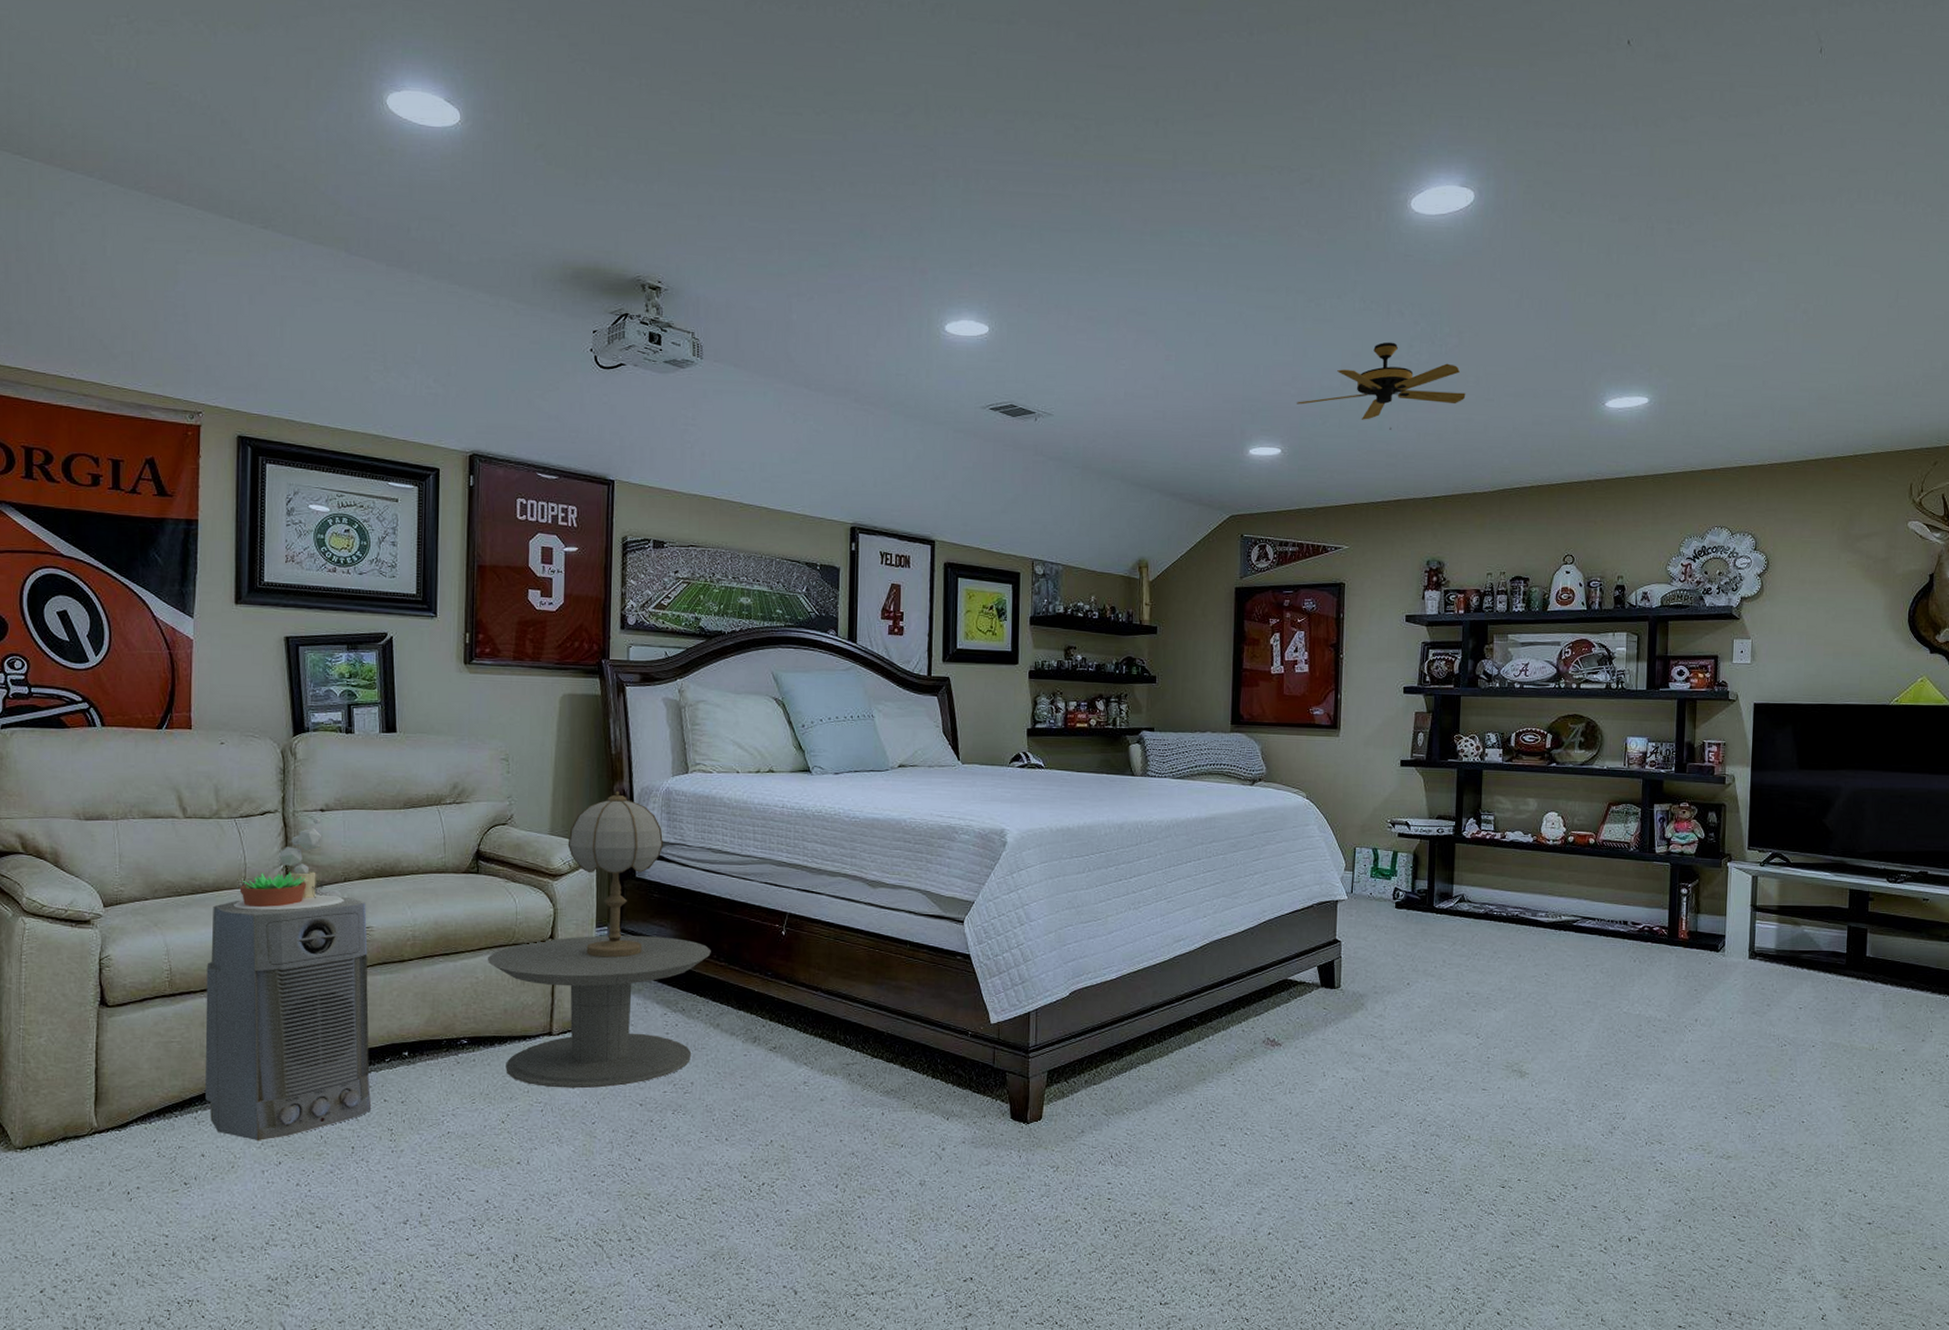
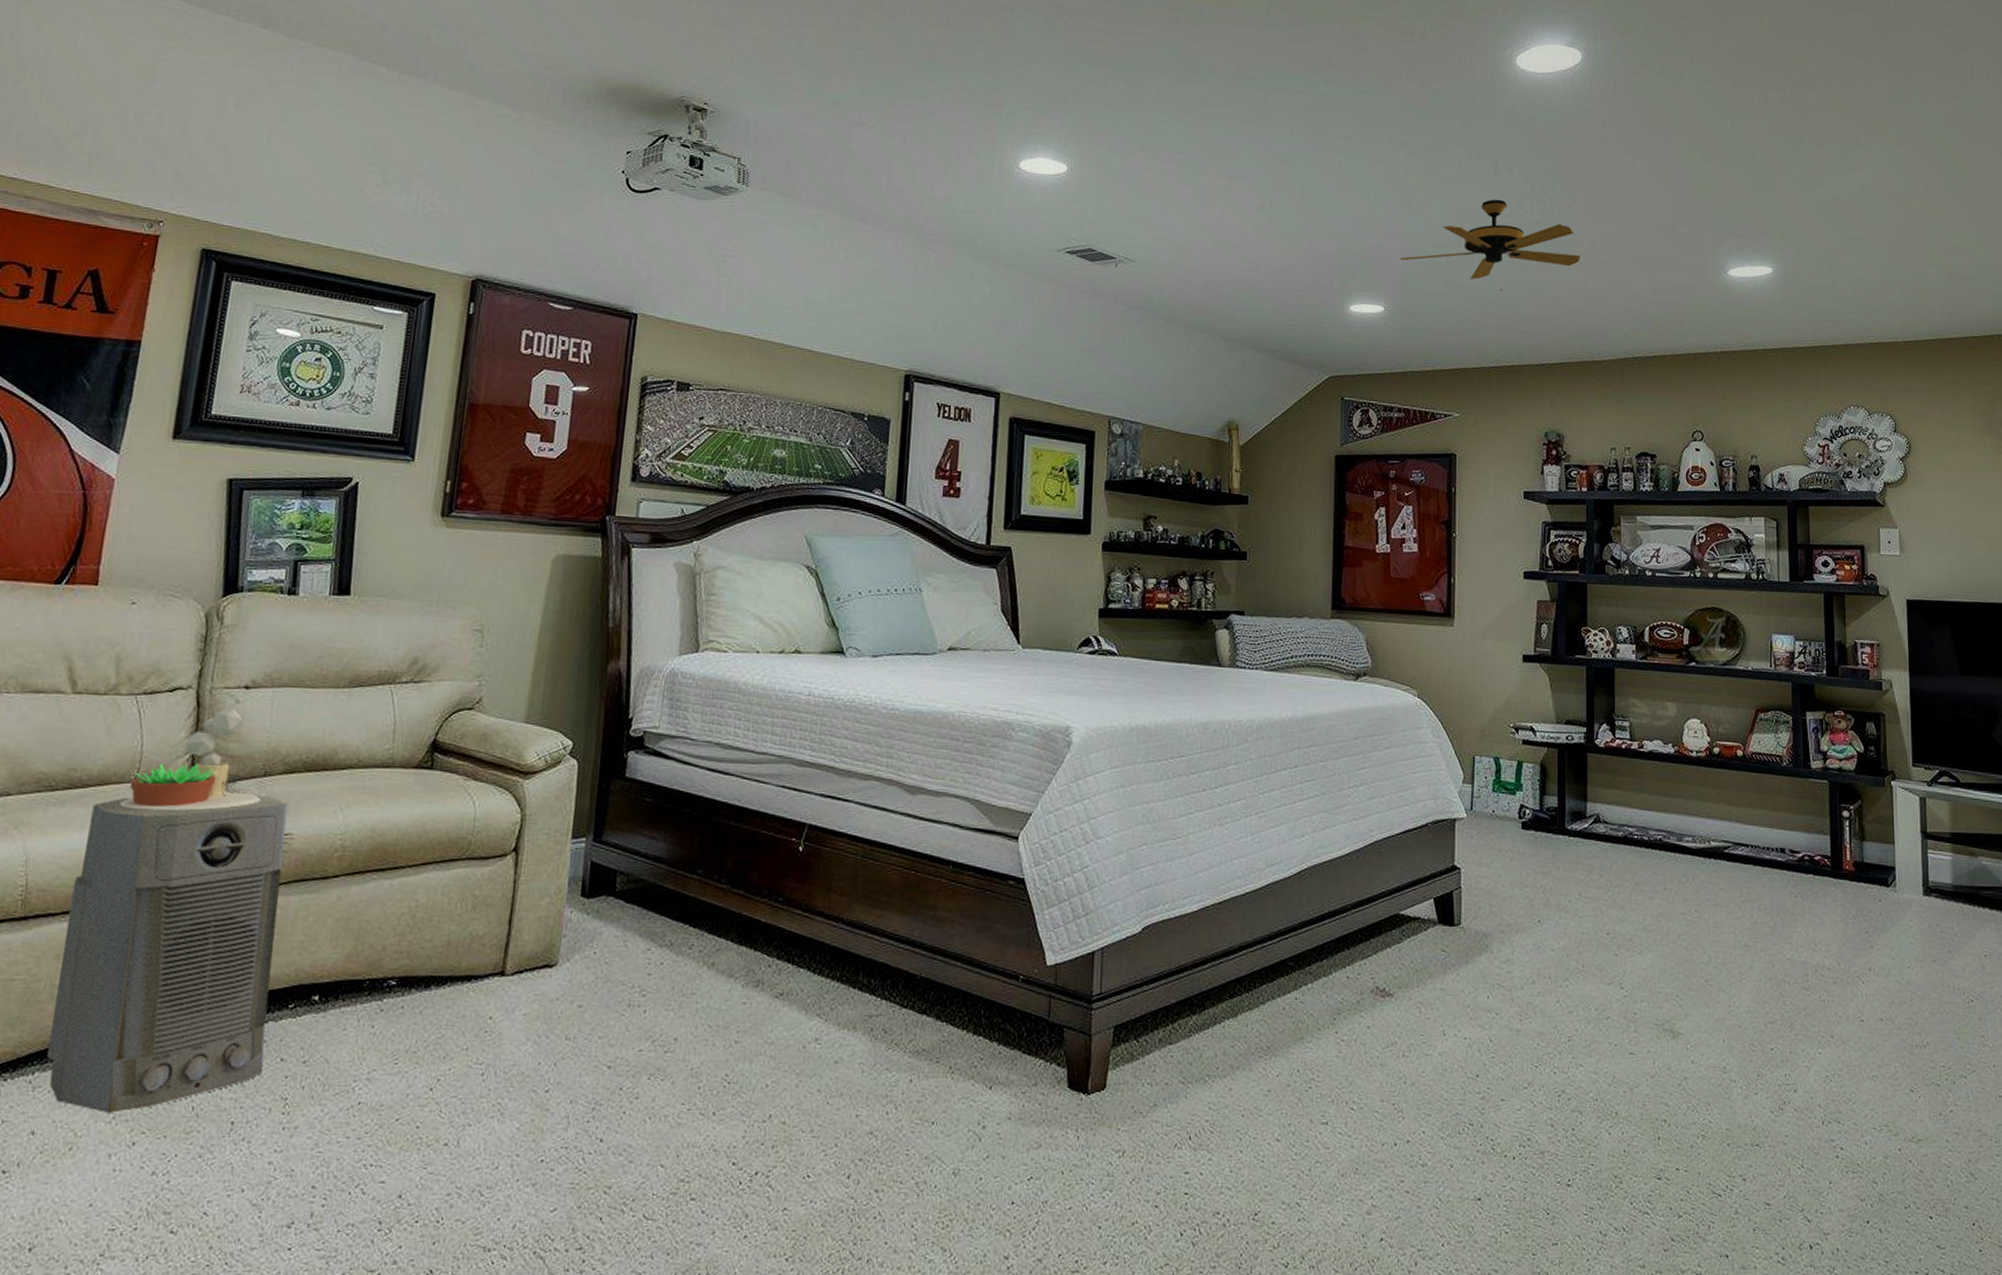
side table: present [488,935,711,1089] -> none [433,848,711,1046]
table lamp: present [567,790,663,958] -> none [545,671,663,877]

